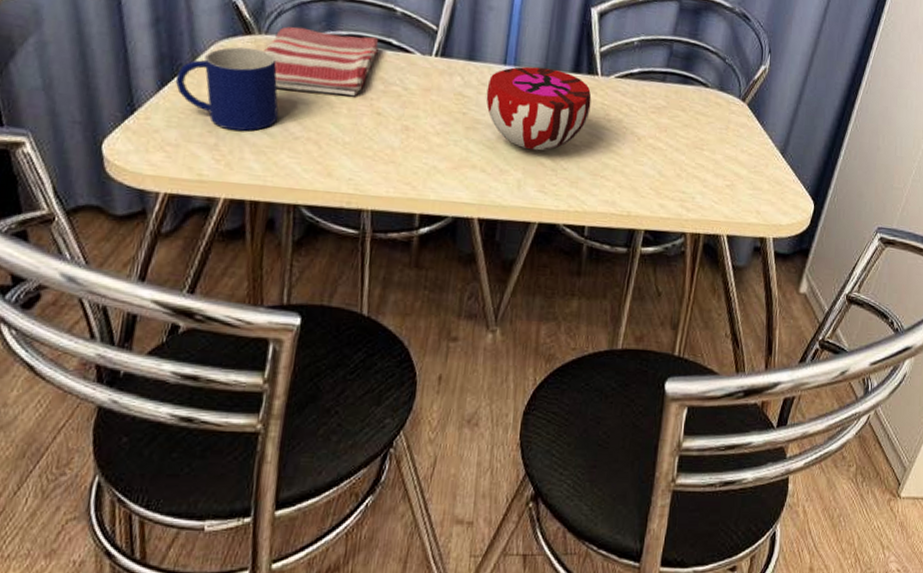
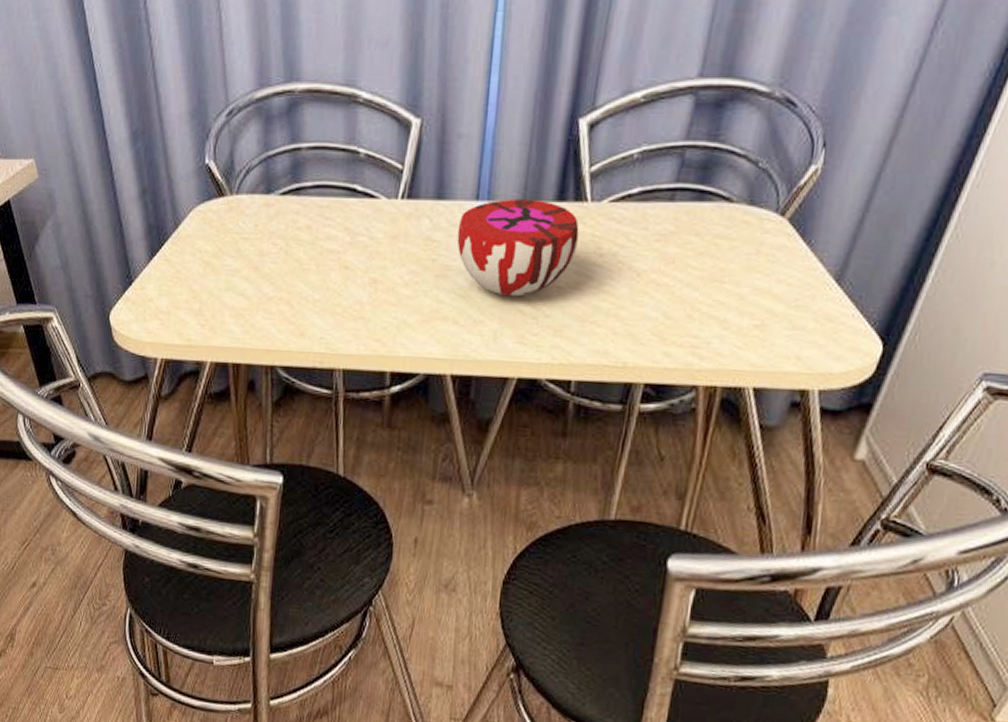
mug: present [175,47,279,131] -> none [162,210,253,295]
dish towel: present [264,26,379,97] -> none [236,183,344,252]

